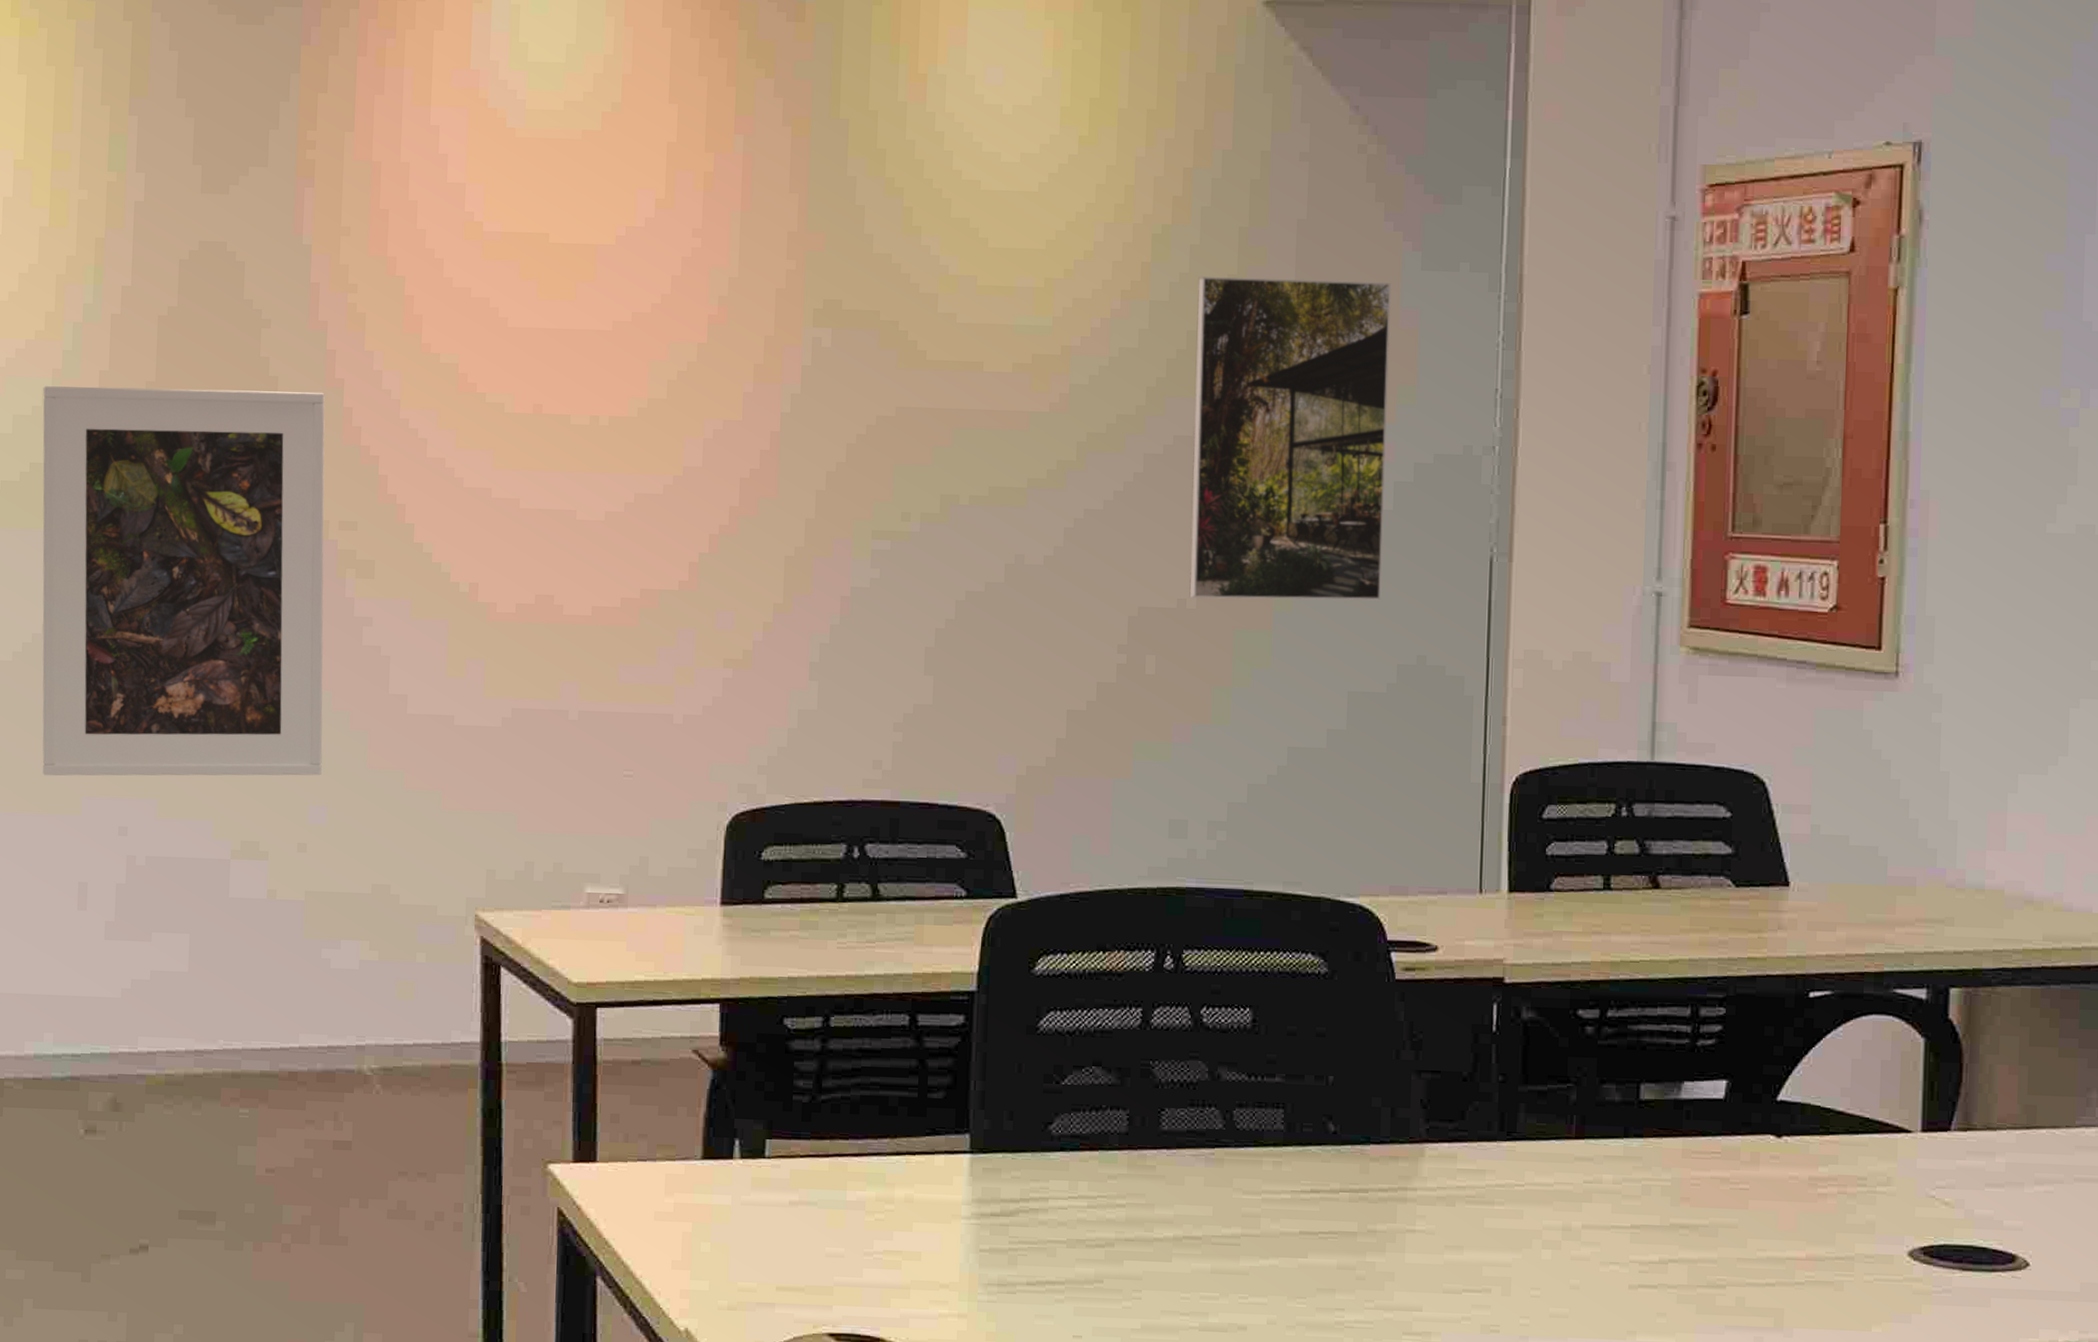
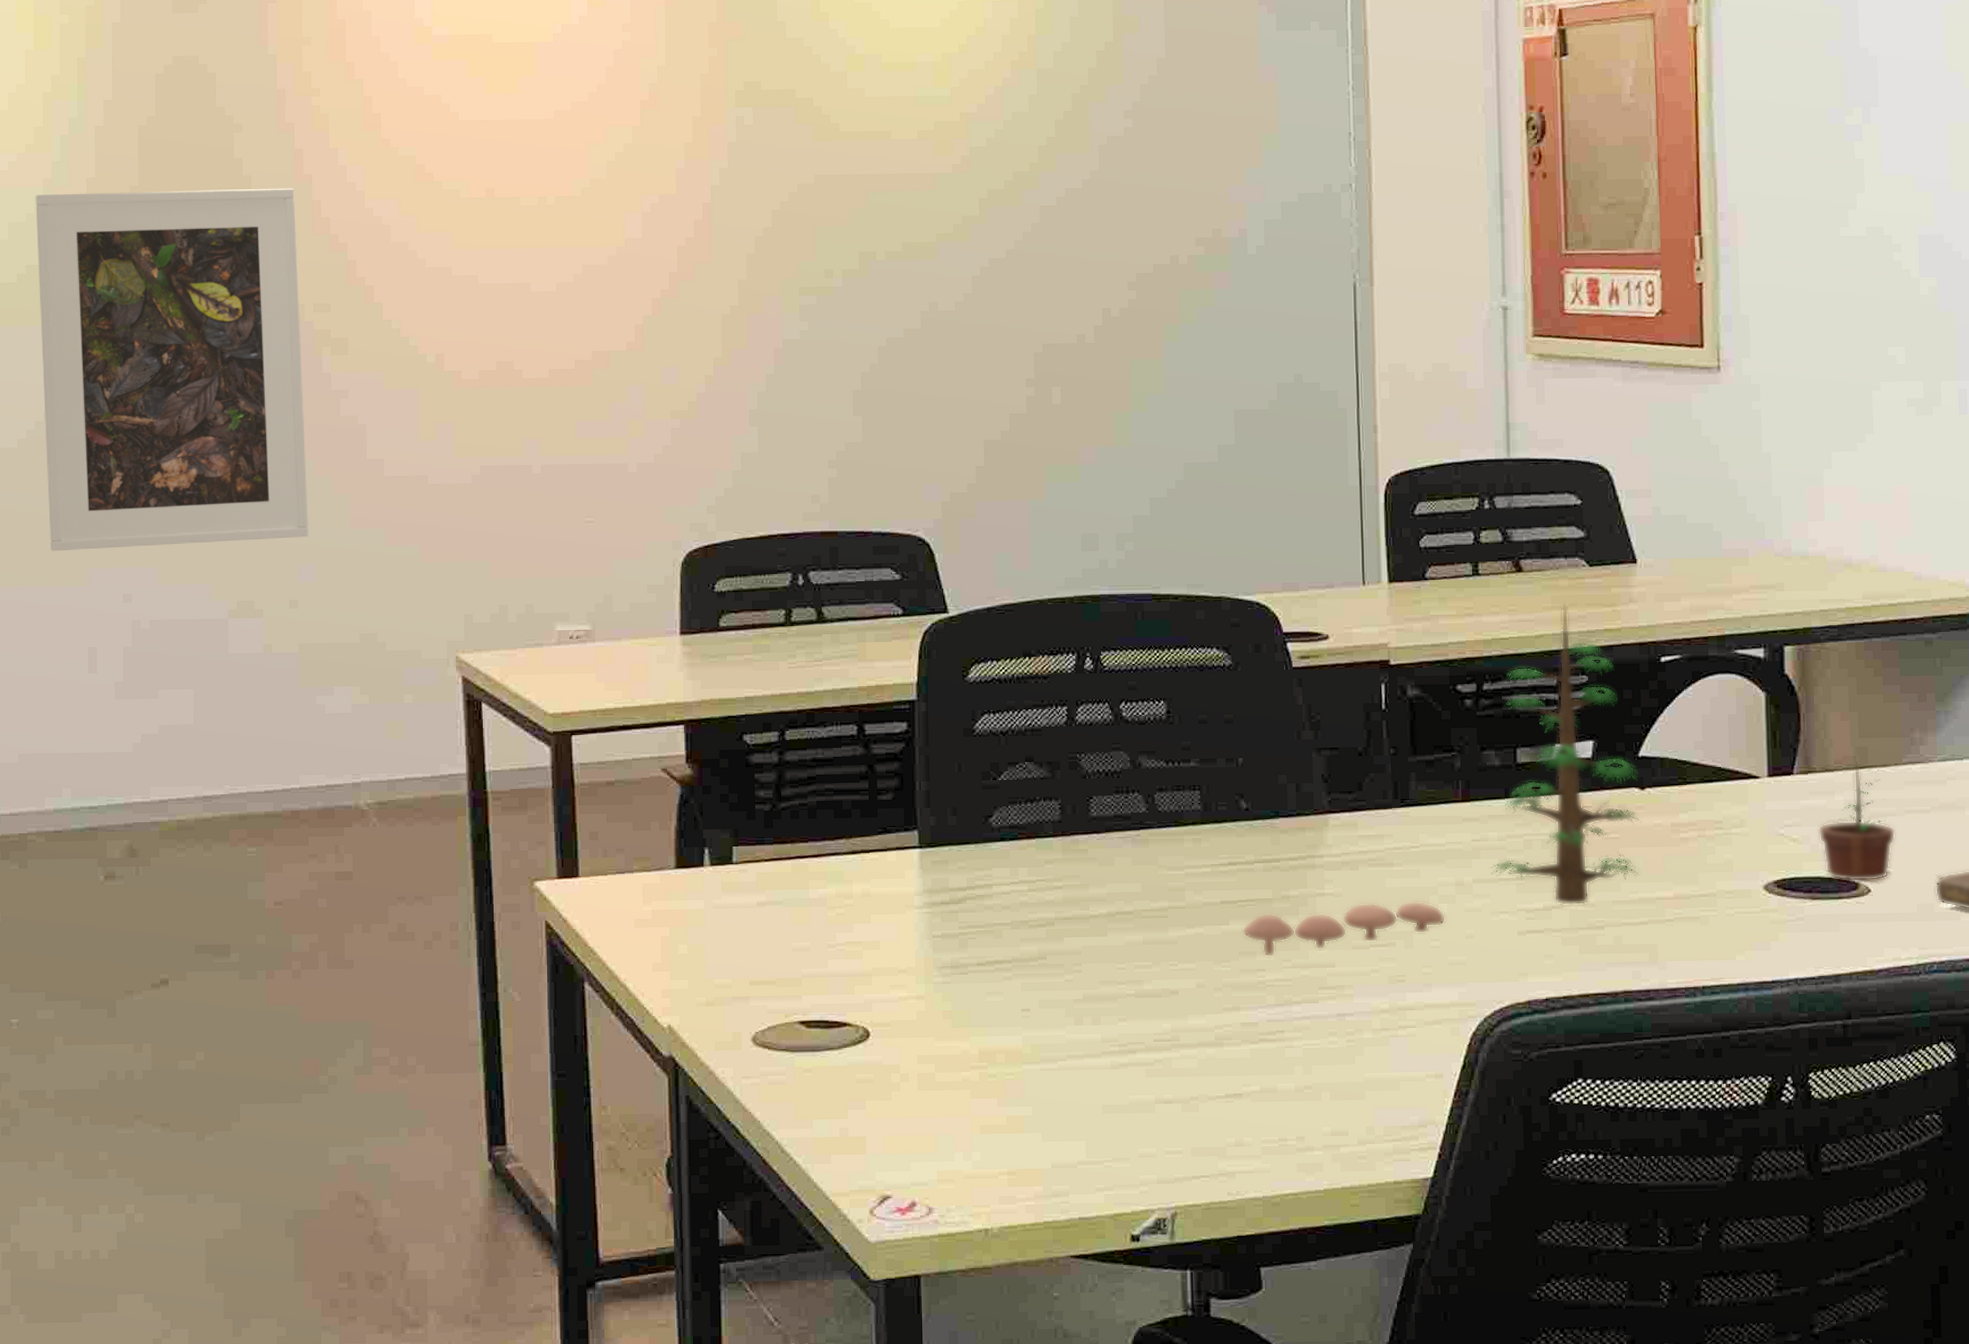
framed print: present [1189,277,1391,601] -> none [1079,43,1259,333]
plant: none [1321,927,2062,1297] -> present [1242,604,1896,958]

